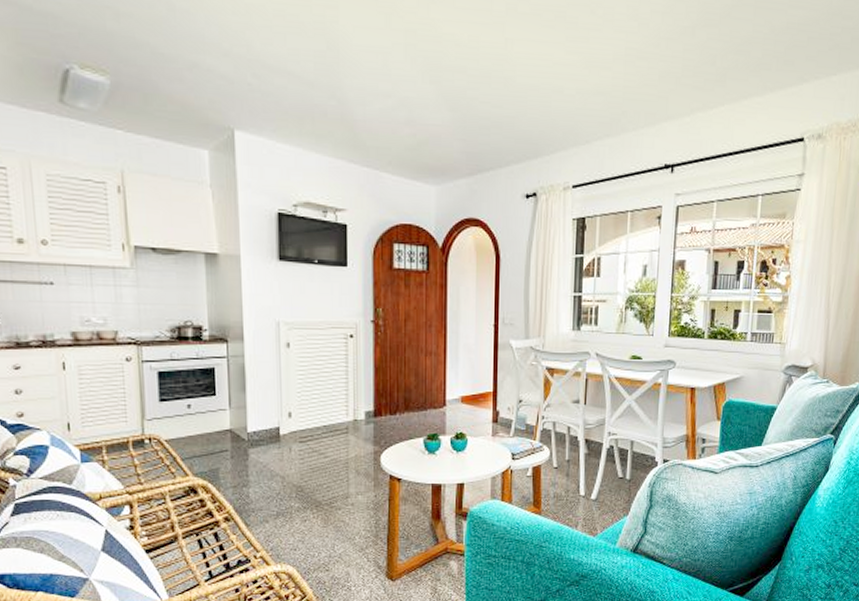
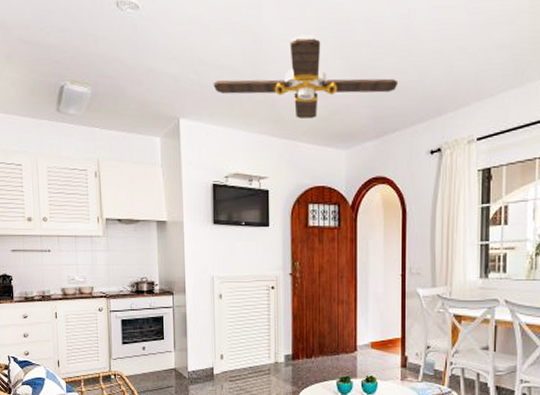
ceiling fan: none [278,48,494,148] -> present [213,34,399,119]

